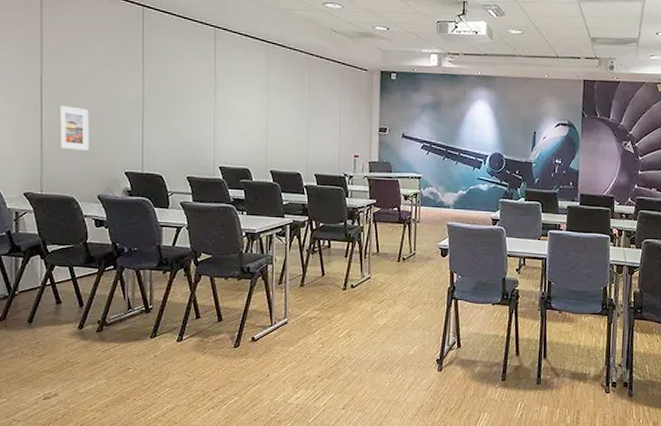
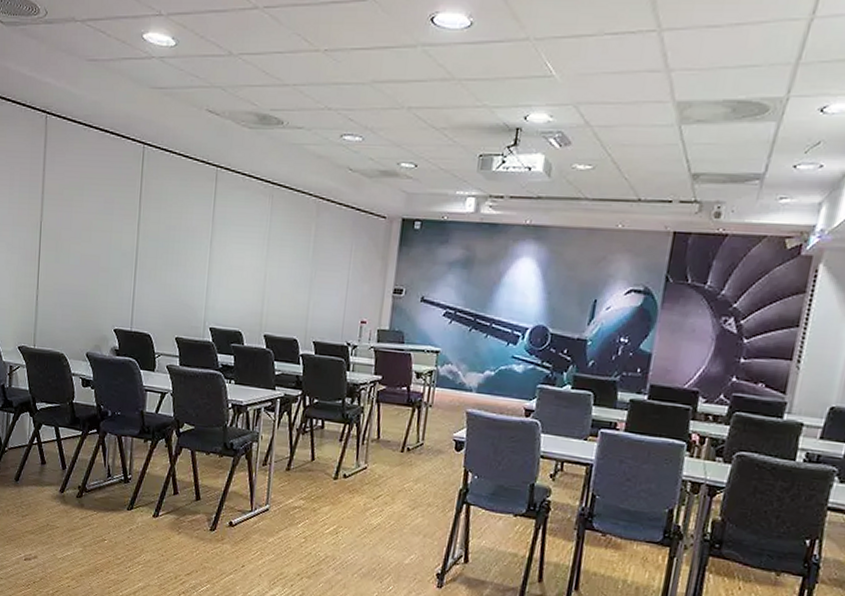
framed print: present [58,105,89,151] -> none [52,255,84,304]

